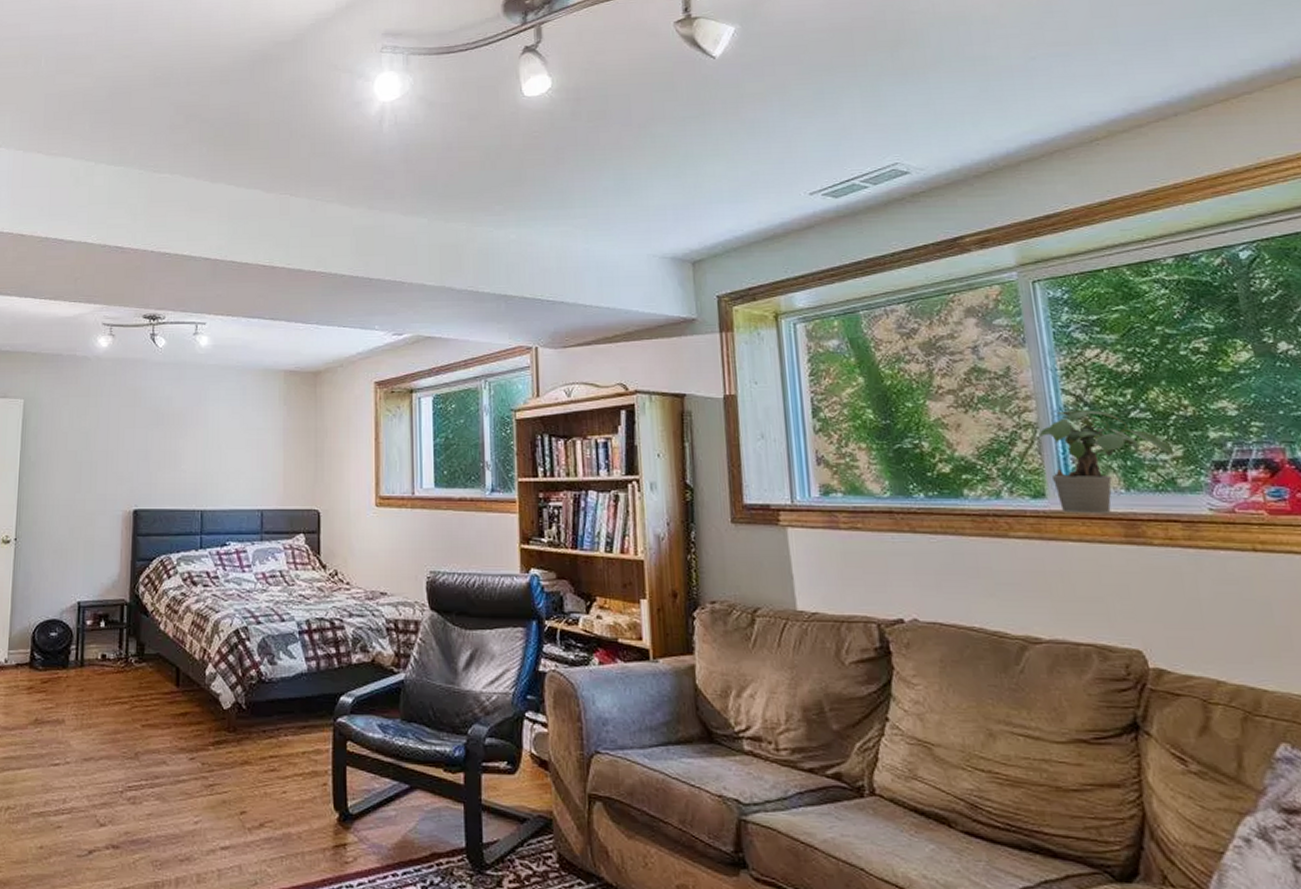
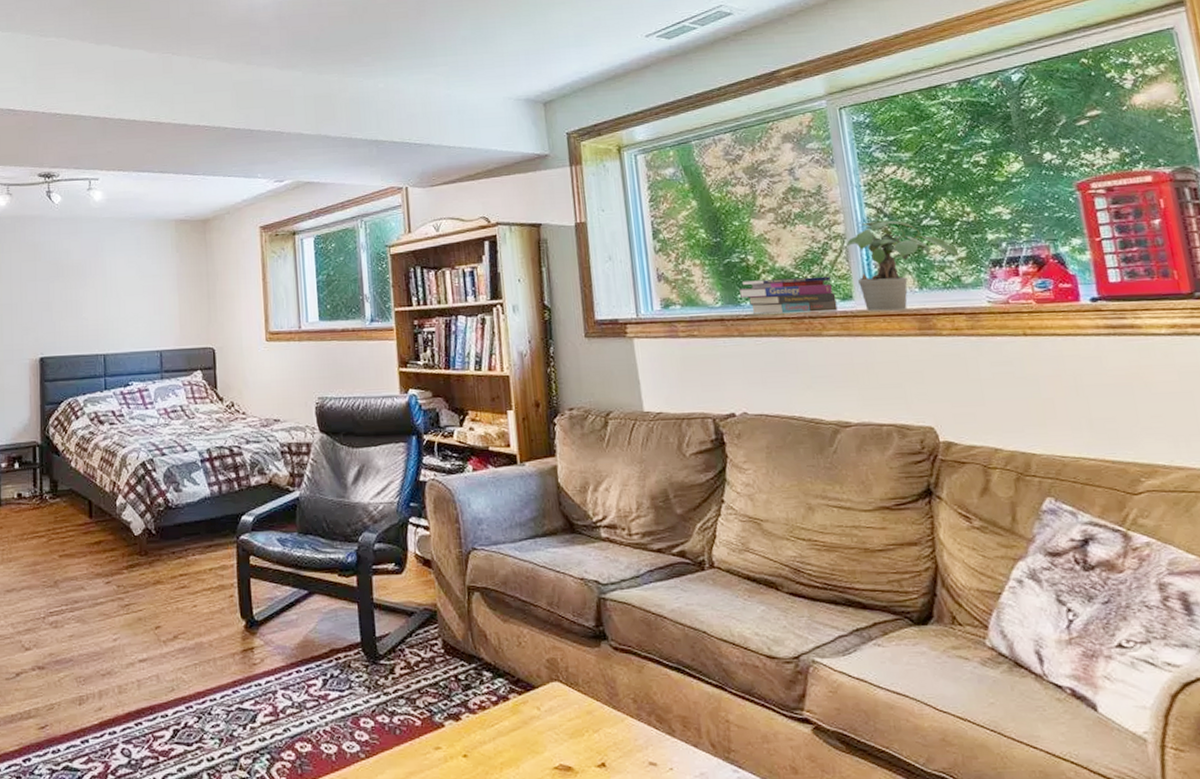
books: none [912,470,1028,509] -> present [739,276,838,315]

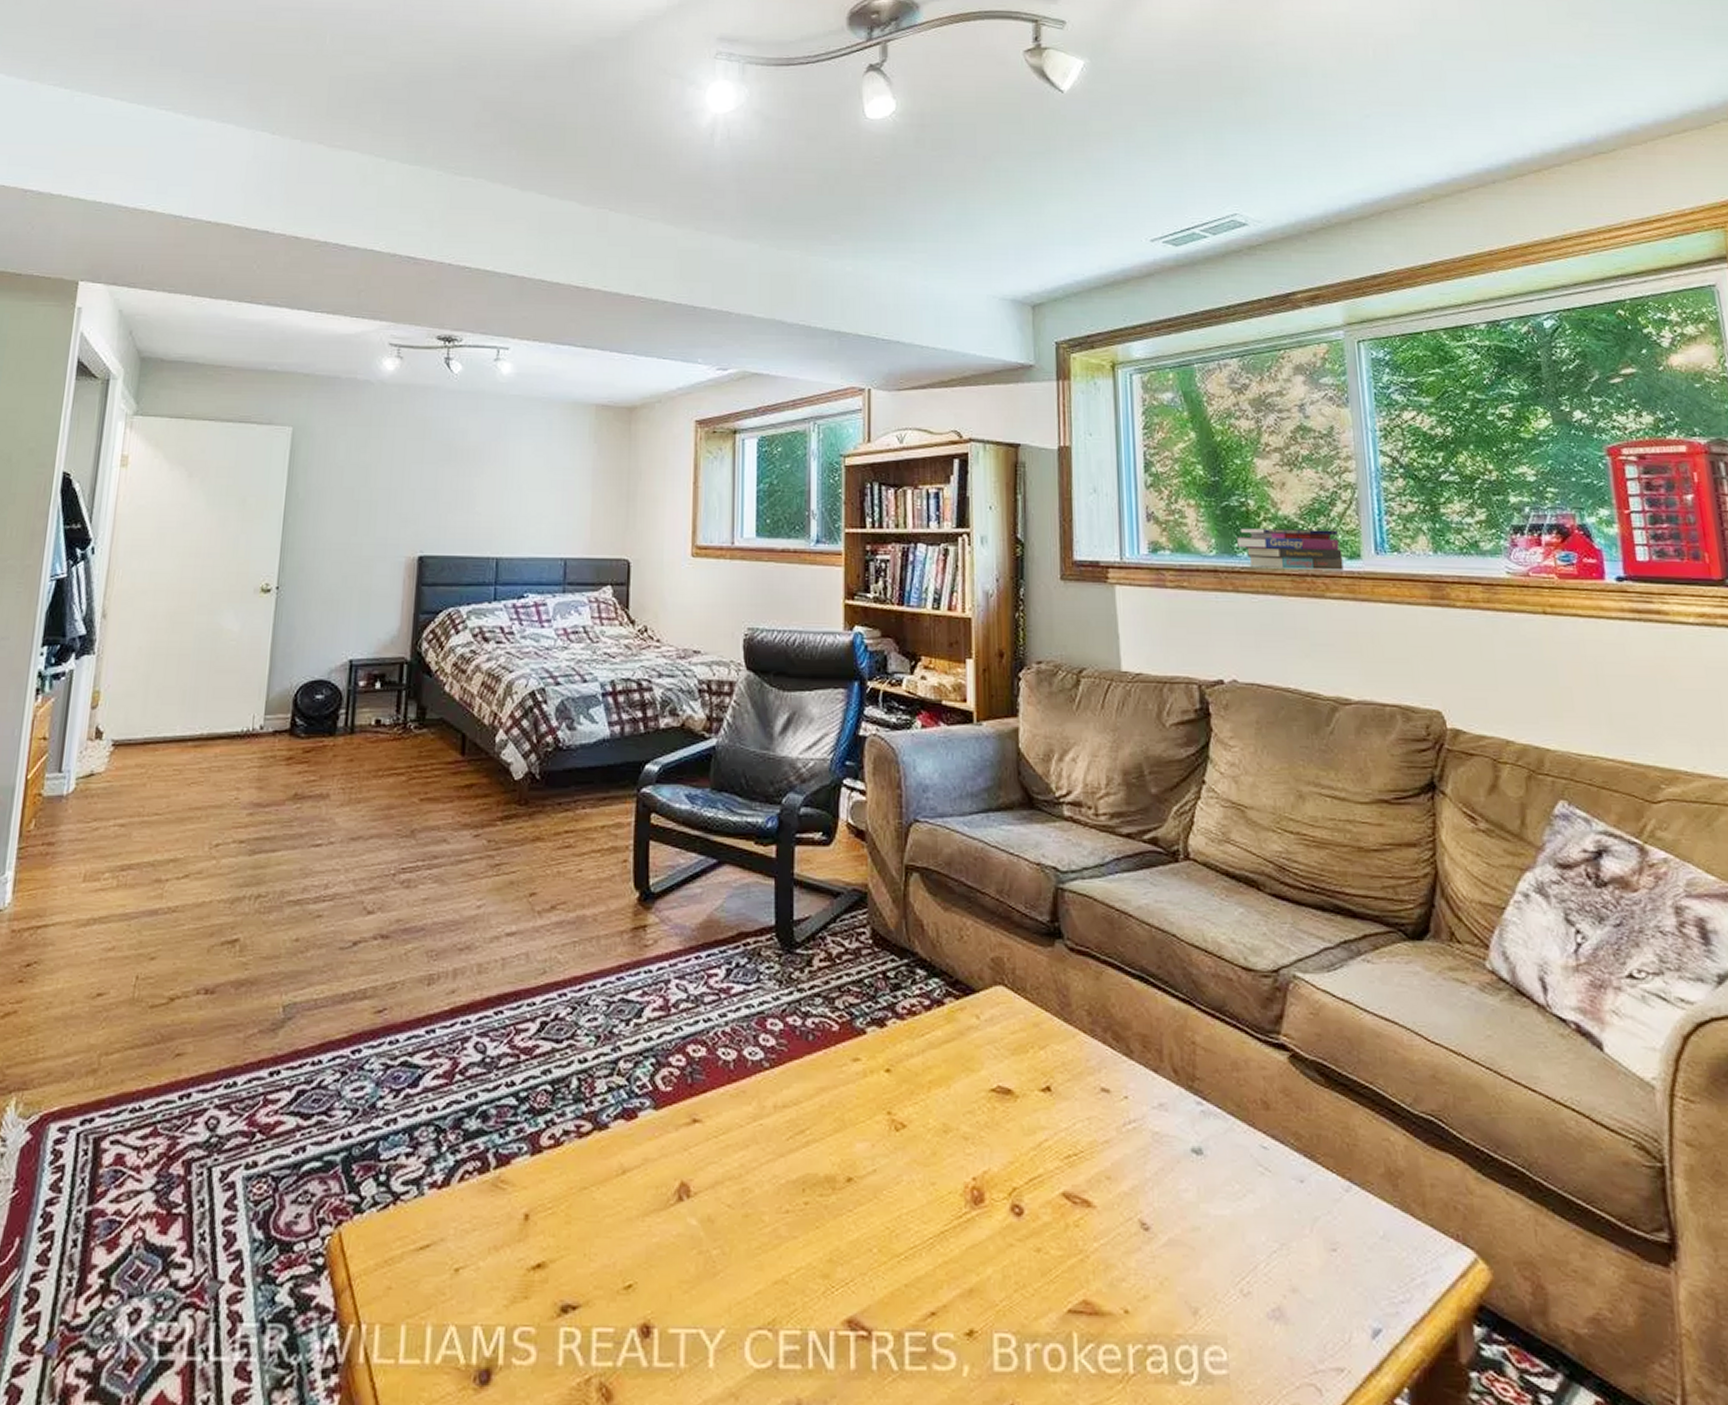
potted plant: present [846,220,960,312] -> none [1357,471,1479,575]

